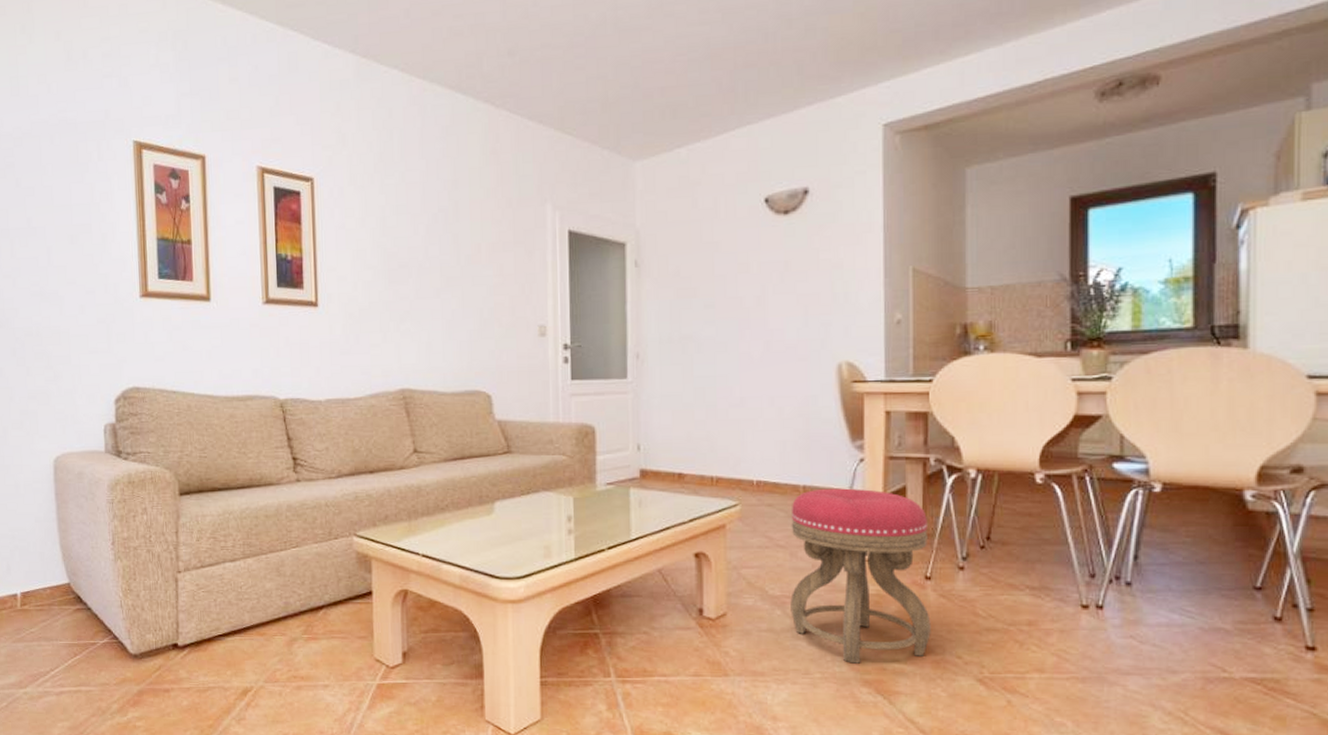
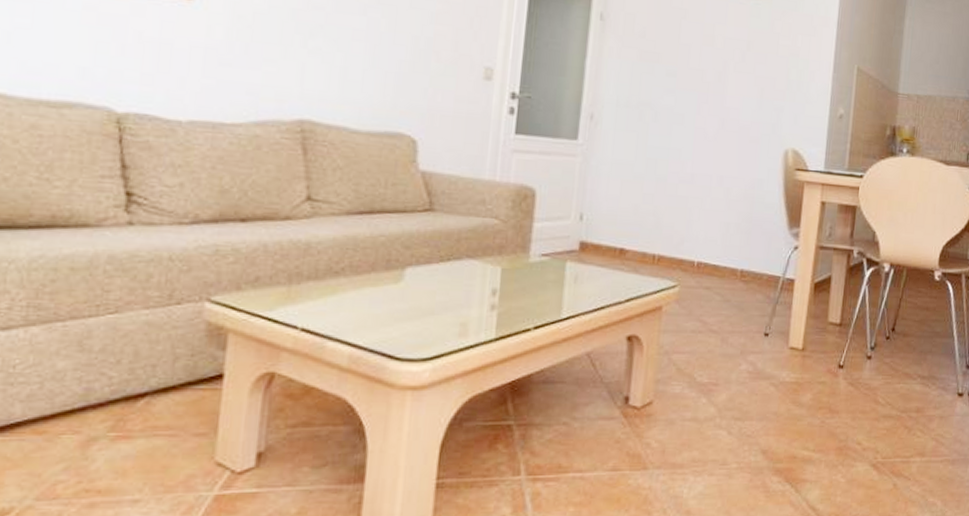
stool: present [790,488,931,664] -> none [715,274,846,452]

